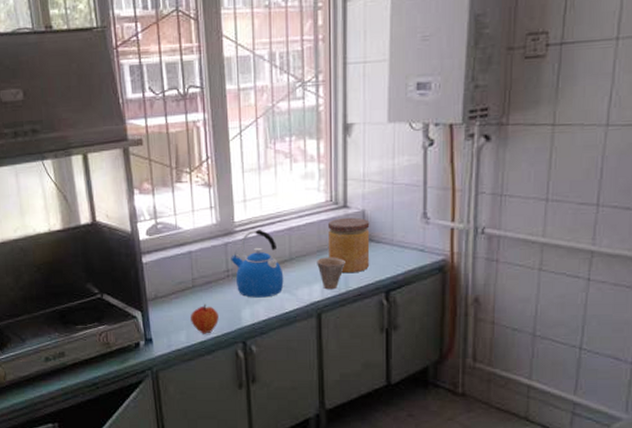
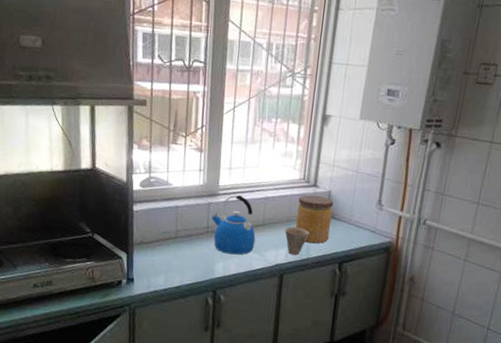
fruit: present [191,304,219,334] -> none [170,254,195,280]

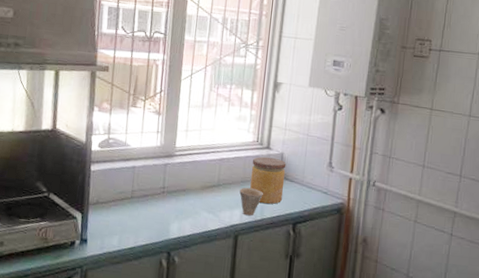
kettle: present [212,194,256,255] -> none [168,155,211,216]

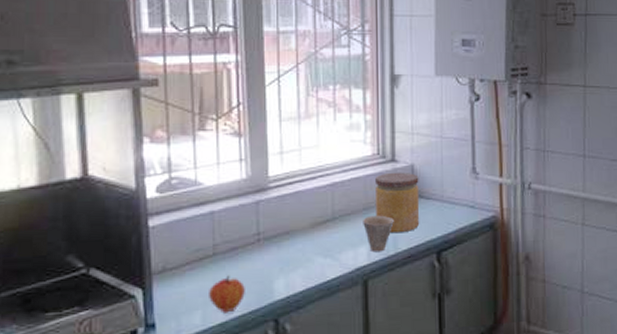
fruit: none [124,214,150,241] -> present [209,275,245,313]

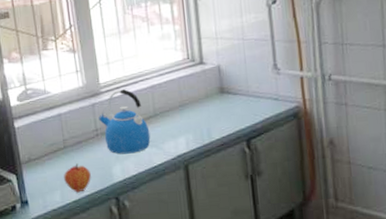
kettle: none [263,184,325,265] -> present [98,88,151,155]
cup: present [363,215,394,252] -> none [180,110,207,142]
jar: present [376,172,420,234] -> none [187,72,229,125]

